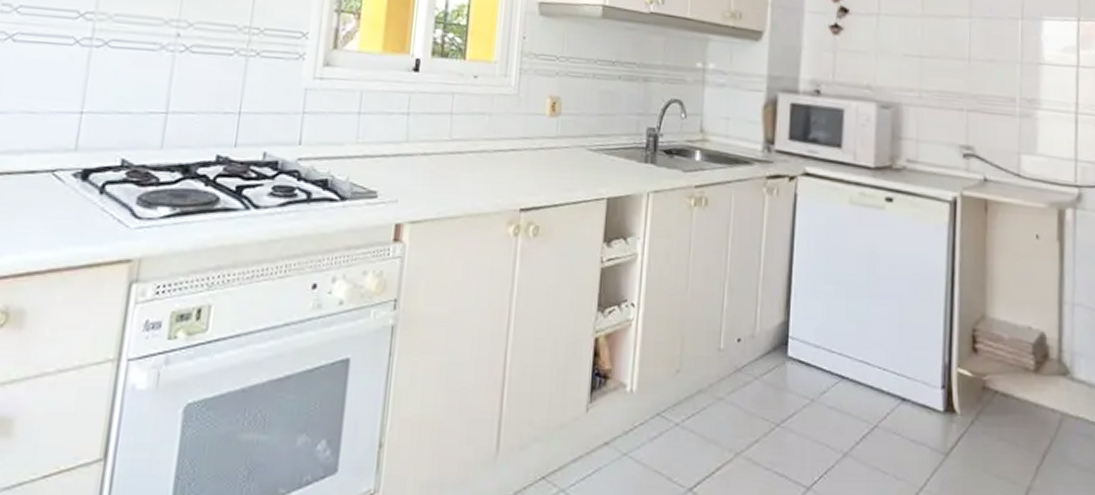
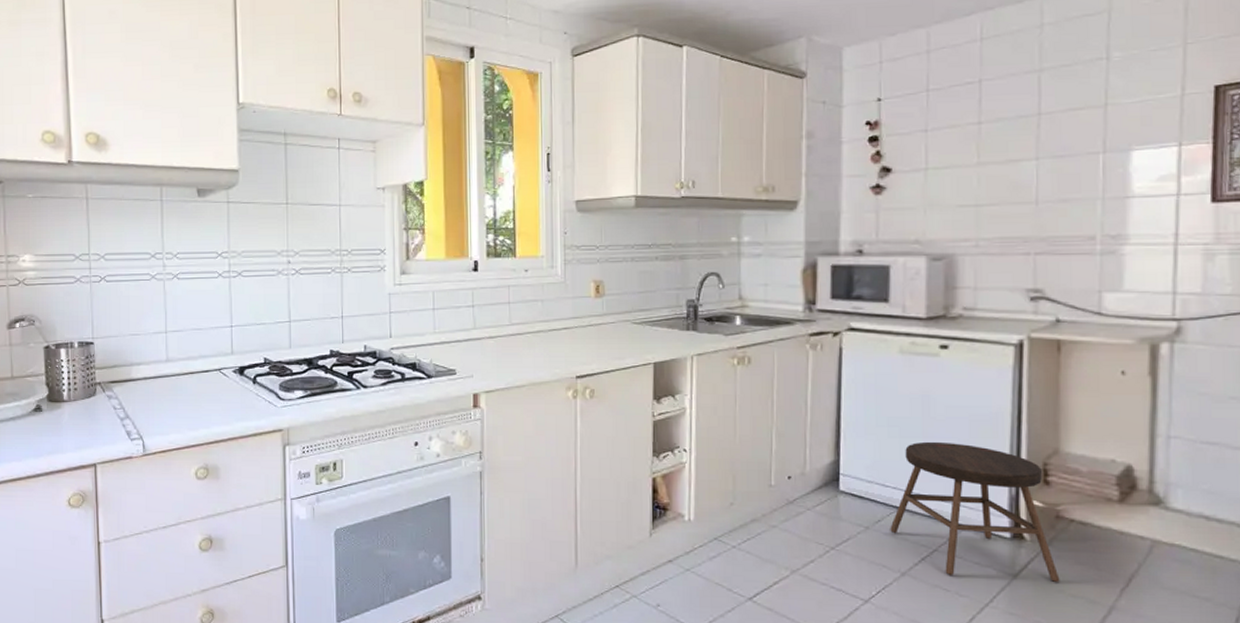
stool: none [834,302,985,460] -> present [890,441,1060,582]

